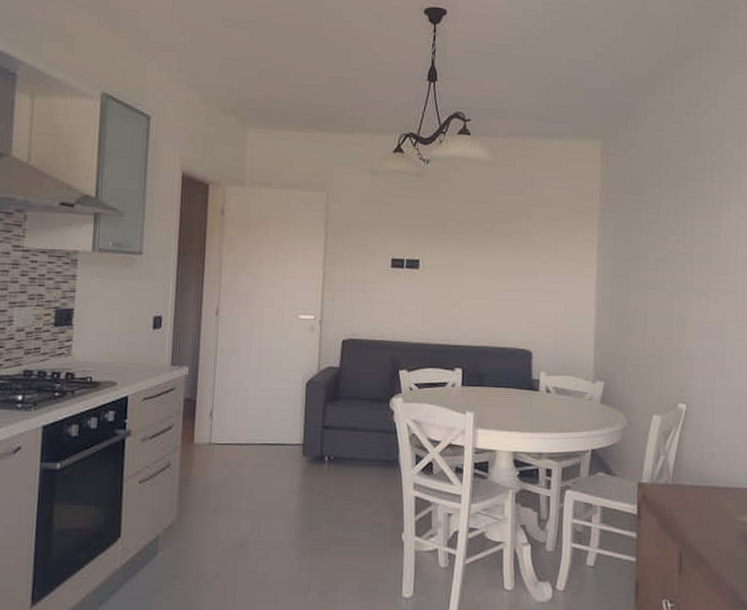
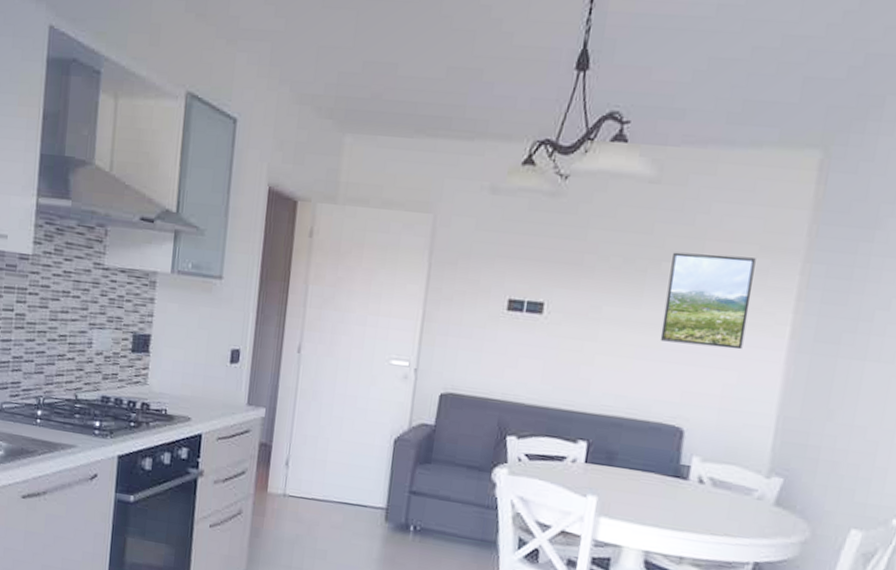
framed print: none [508,216,568,287] -> present [660,252,756,350]

